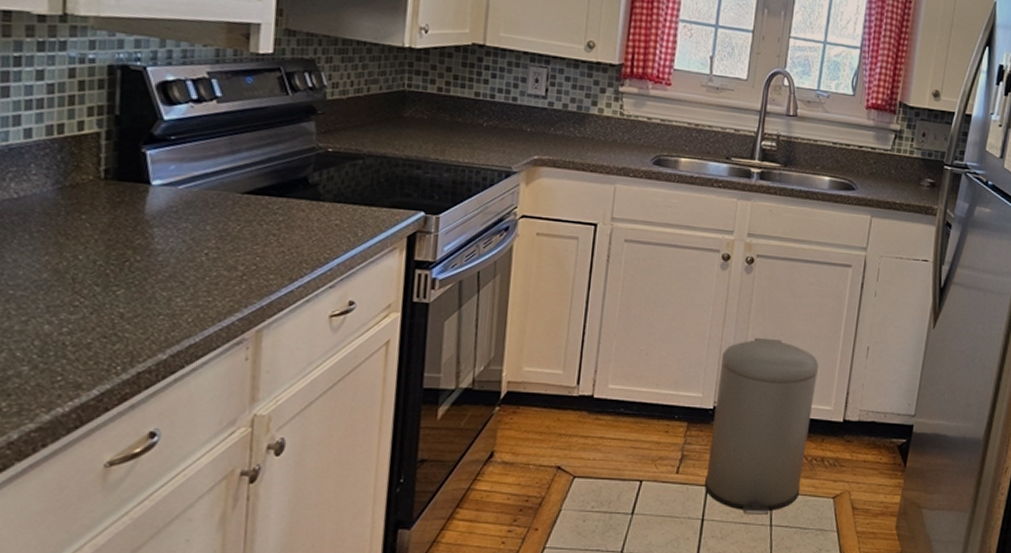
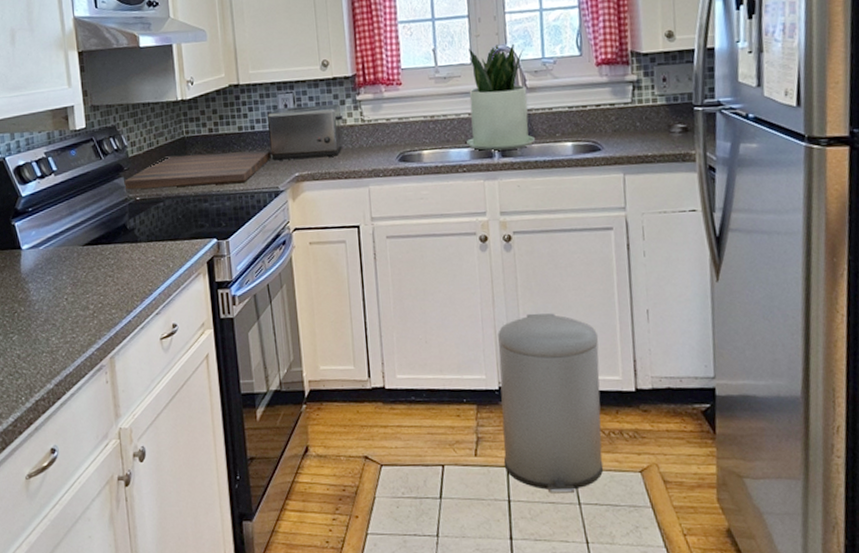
cutting board: none [314,108,510,156] -> present [124,150,271,190]
toaster: none [509,80,601,146] -> present [266,104,344,161]
planter: none [726,63,800,174] -> present [465,44,536,151]

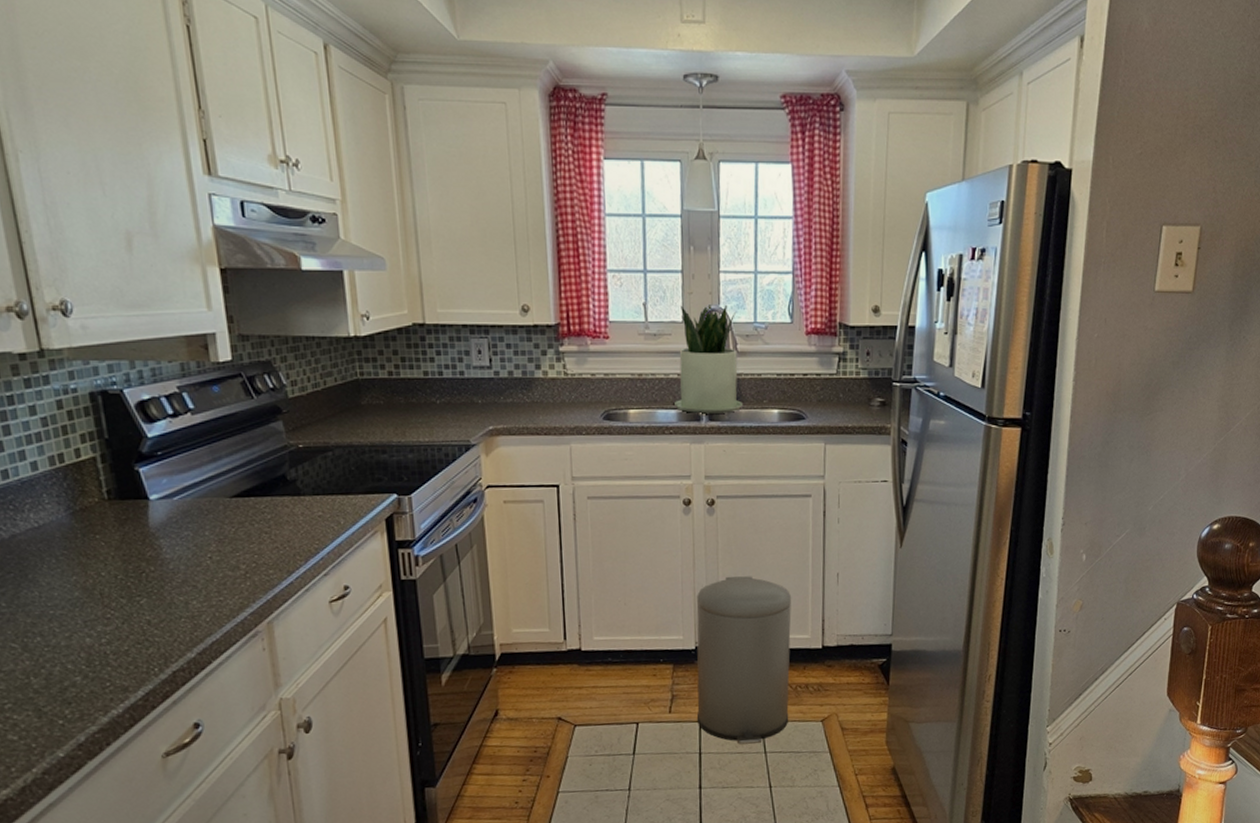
cutting board: present [124,150,271,190] -> none [283,399,462,436]
toaster: present [266,104,344,161] -> none [457,353,545,411]

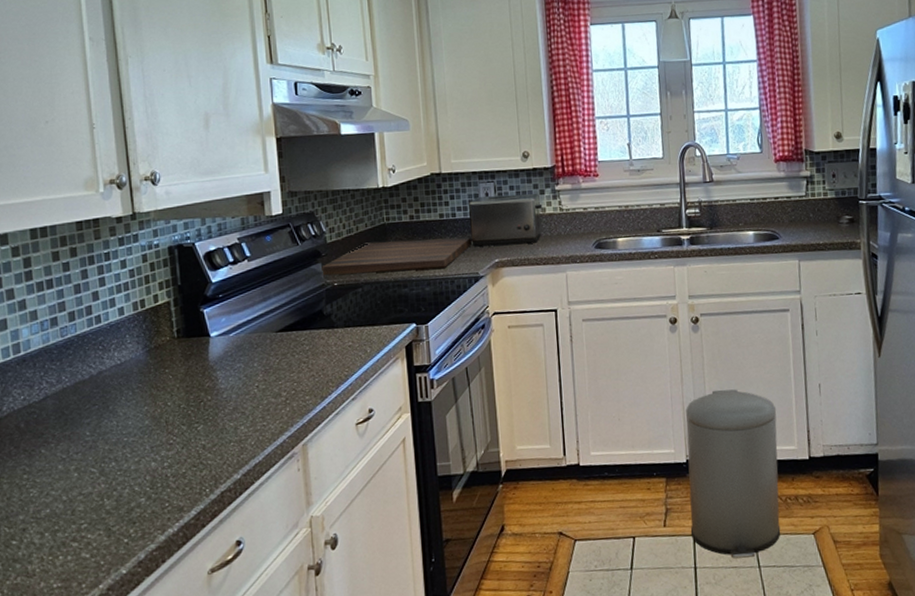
cutting board: none [283,399,462,436] -> present [321,237,472,276]
toaster: none [457,353,545,411] -> present [468,193,543,247]
planter: present [673,305,744,414] -> none [657,141,721,239]

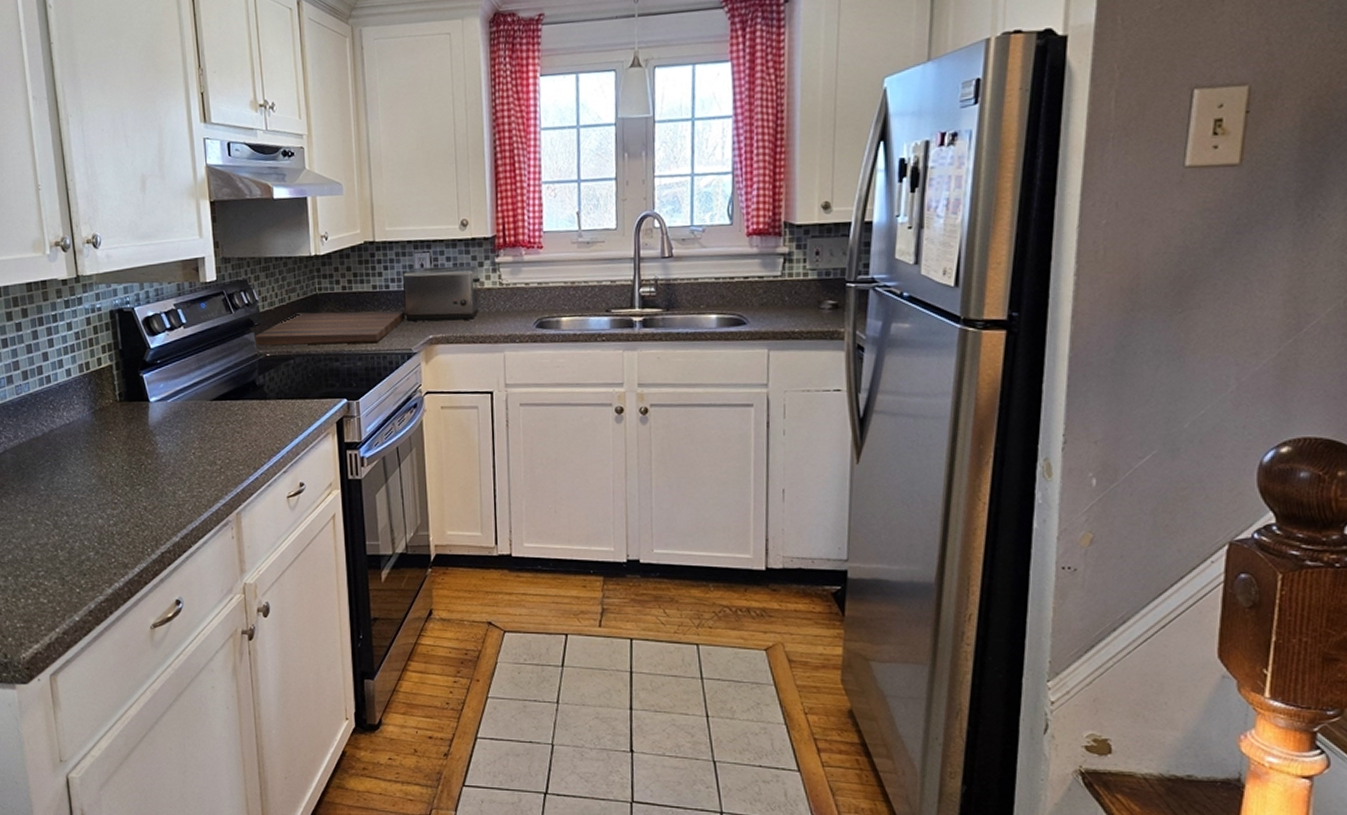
pedal bin: present [685,389,781,559] -> none [628,487,732,669]

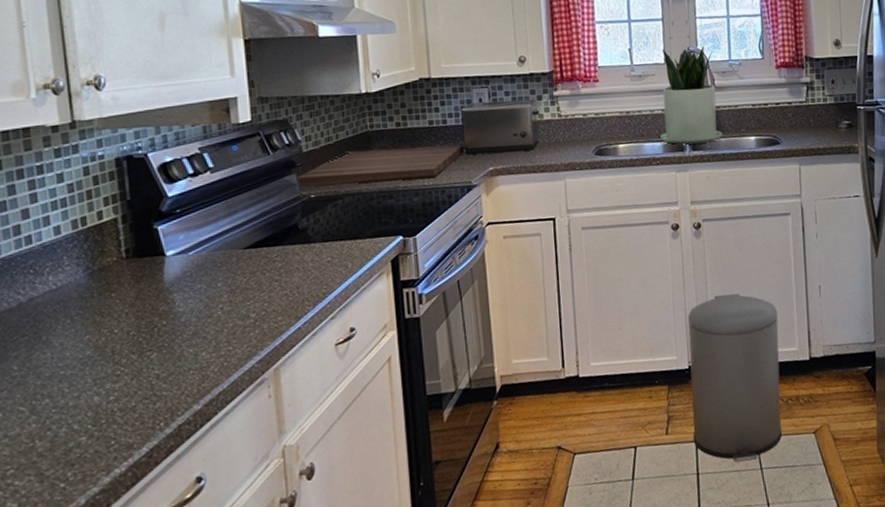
planter: none [606,210,679,321] -> present [659,47,723,145]
pedal bin: none [628,487,732,669] -> present [687,293,782,462]

